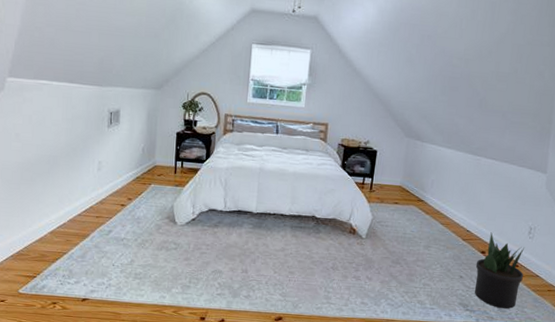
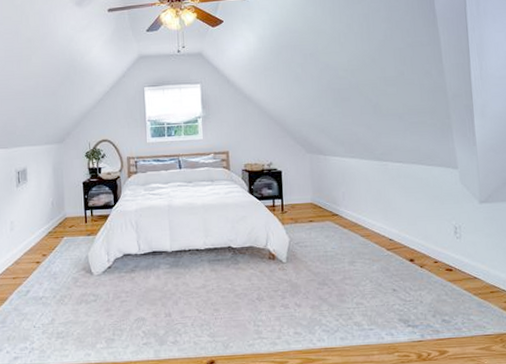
planter: present [474,232,525,309] -> none [406,237,461,320]

